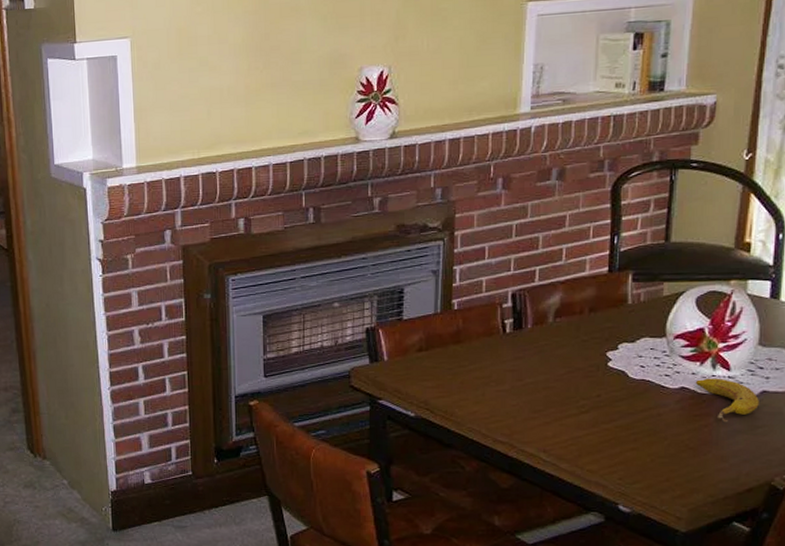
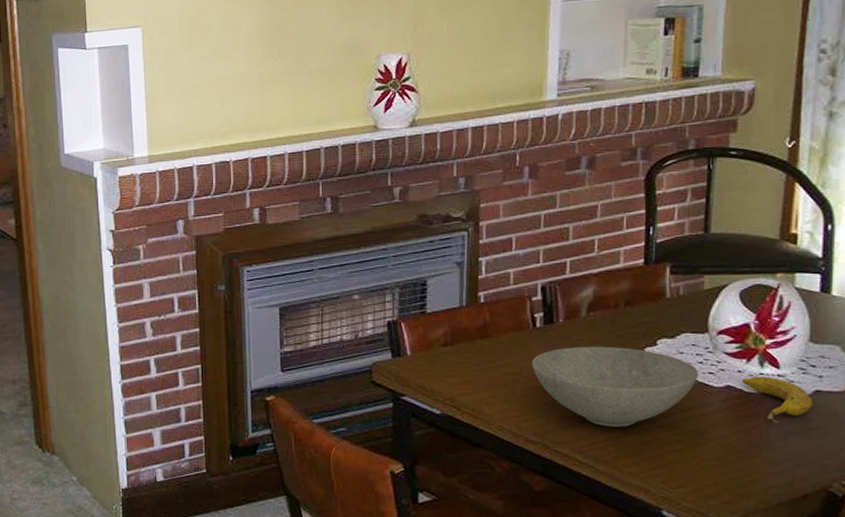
bowl: none [501,350,657,427] -> present [531,346,700,427]

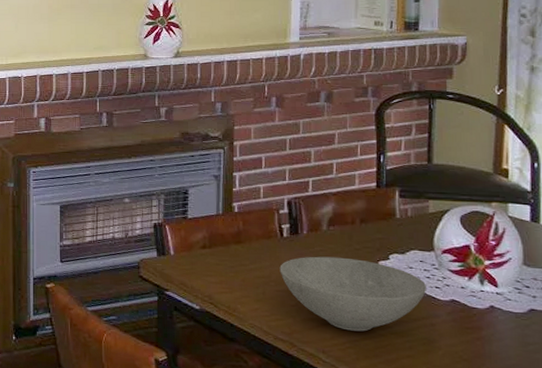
fruit: present [741,376,812,424] -> none [464,293,528,337]

